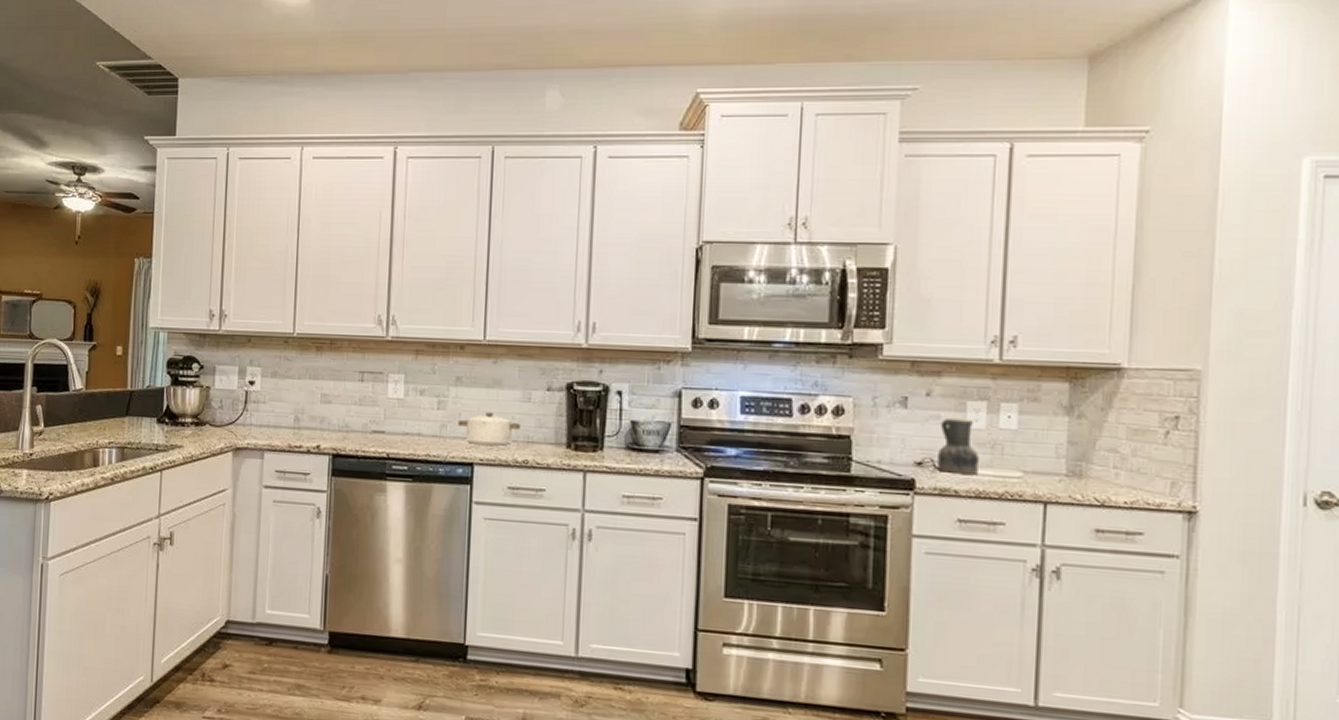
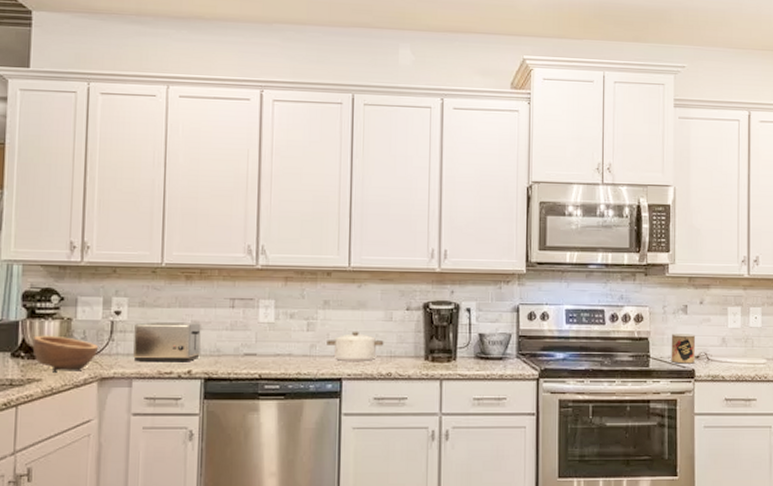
wooden bowl: none [175,402,234,440] -> present [32,335,99,373]
toaster: none [265,393,330,437] -> present [133,322,201,362]
tin can: none [881,432,919,472] -> present [671,333,696,364]
vase: present [936,417,979,476] -> none [708,320,737,364]

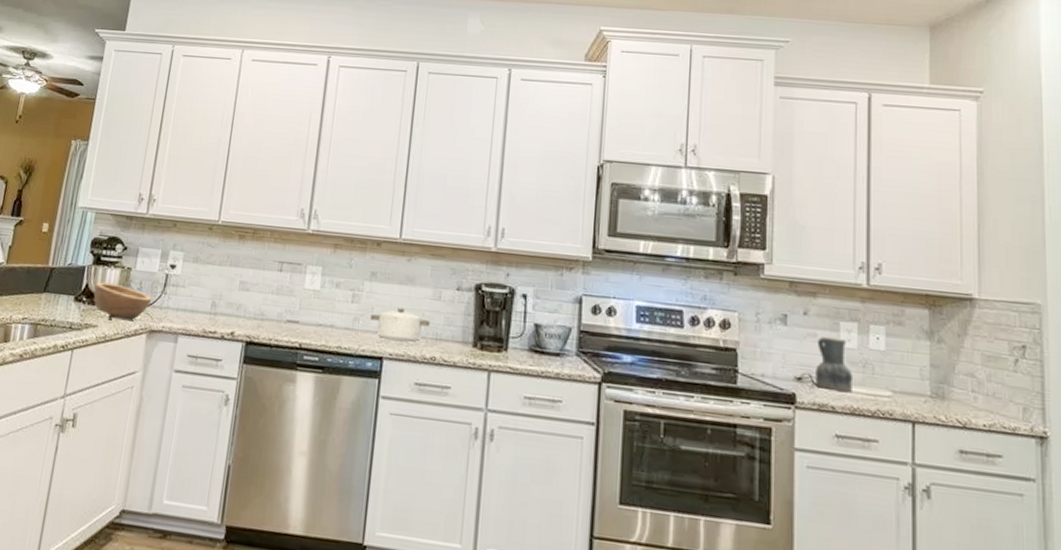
toaster: present [133,322,201,362] -> none [182,278,249,323]
tin can: present [671,333,696,364] -> none [765,347,798,387]
vase: none [708,320,737,364] -> present [814,335,852,393]

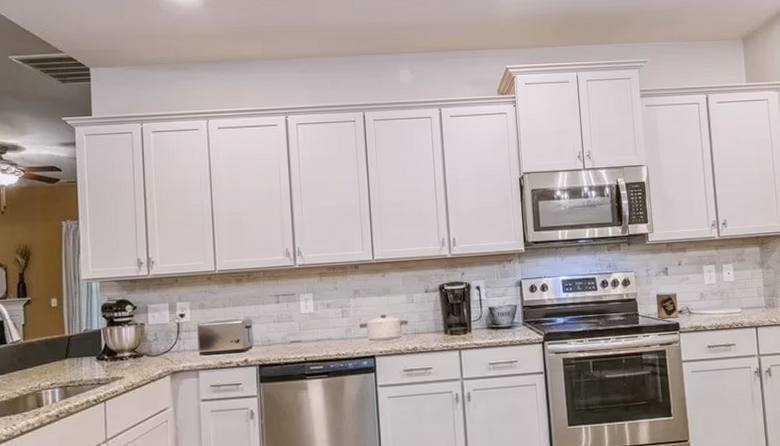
wooden bowl: present [93,282,153,321] -> none [113,339,169,371]
toaster: none [182,278,249,323] -> present [197,318,254,356]
tin can: none [765,347,798,387] -> present [655,292,678,319]
vase: present [814,335,852,393] -> none [690,277,716,316]

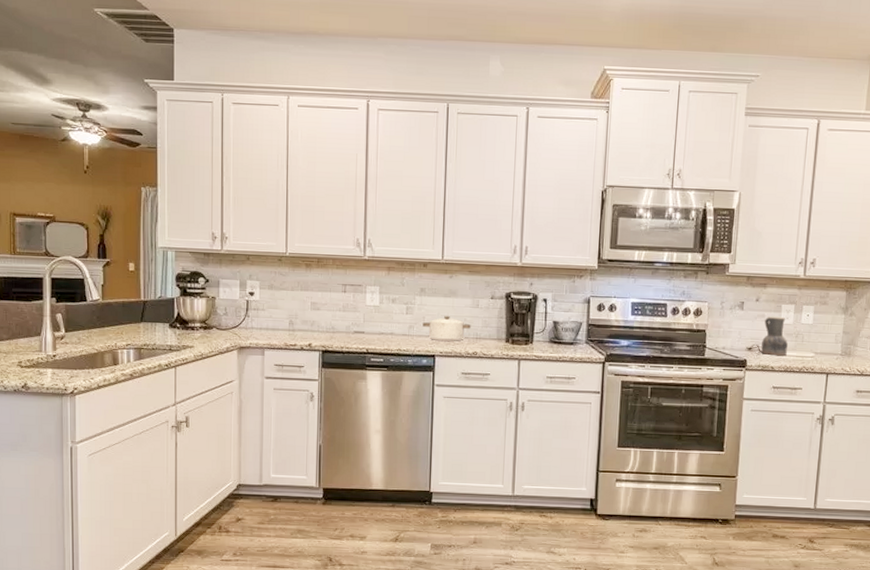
toaster: present [197,318,254,356] -> none [265,302,319,337]
tin can: present [655,292,678,319] -> none [725,327,750,355]
vase: none [690,277,716,316] -> present [760,316,788,356]

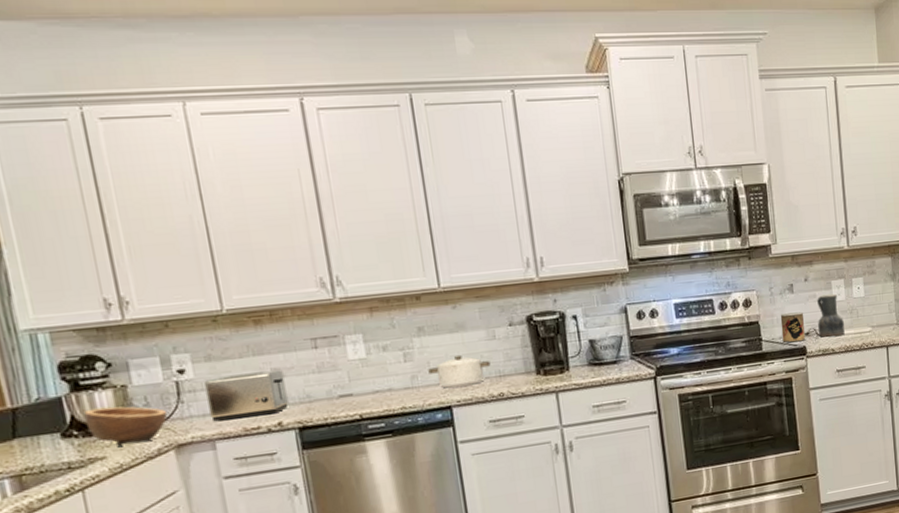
wooden bowl: none [185,310,238,341] -> present [83,406,168,448]
toaster: none [265,302,319,337] -> present [204,369,289,422]
tin can: none [725,327,750,355] -> present [780,312,805,343]

